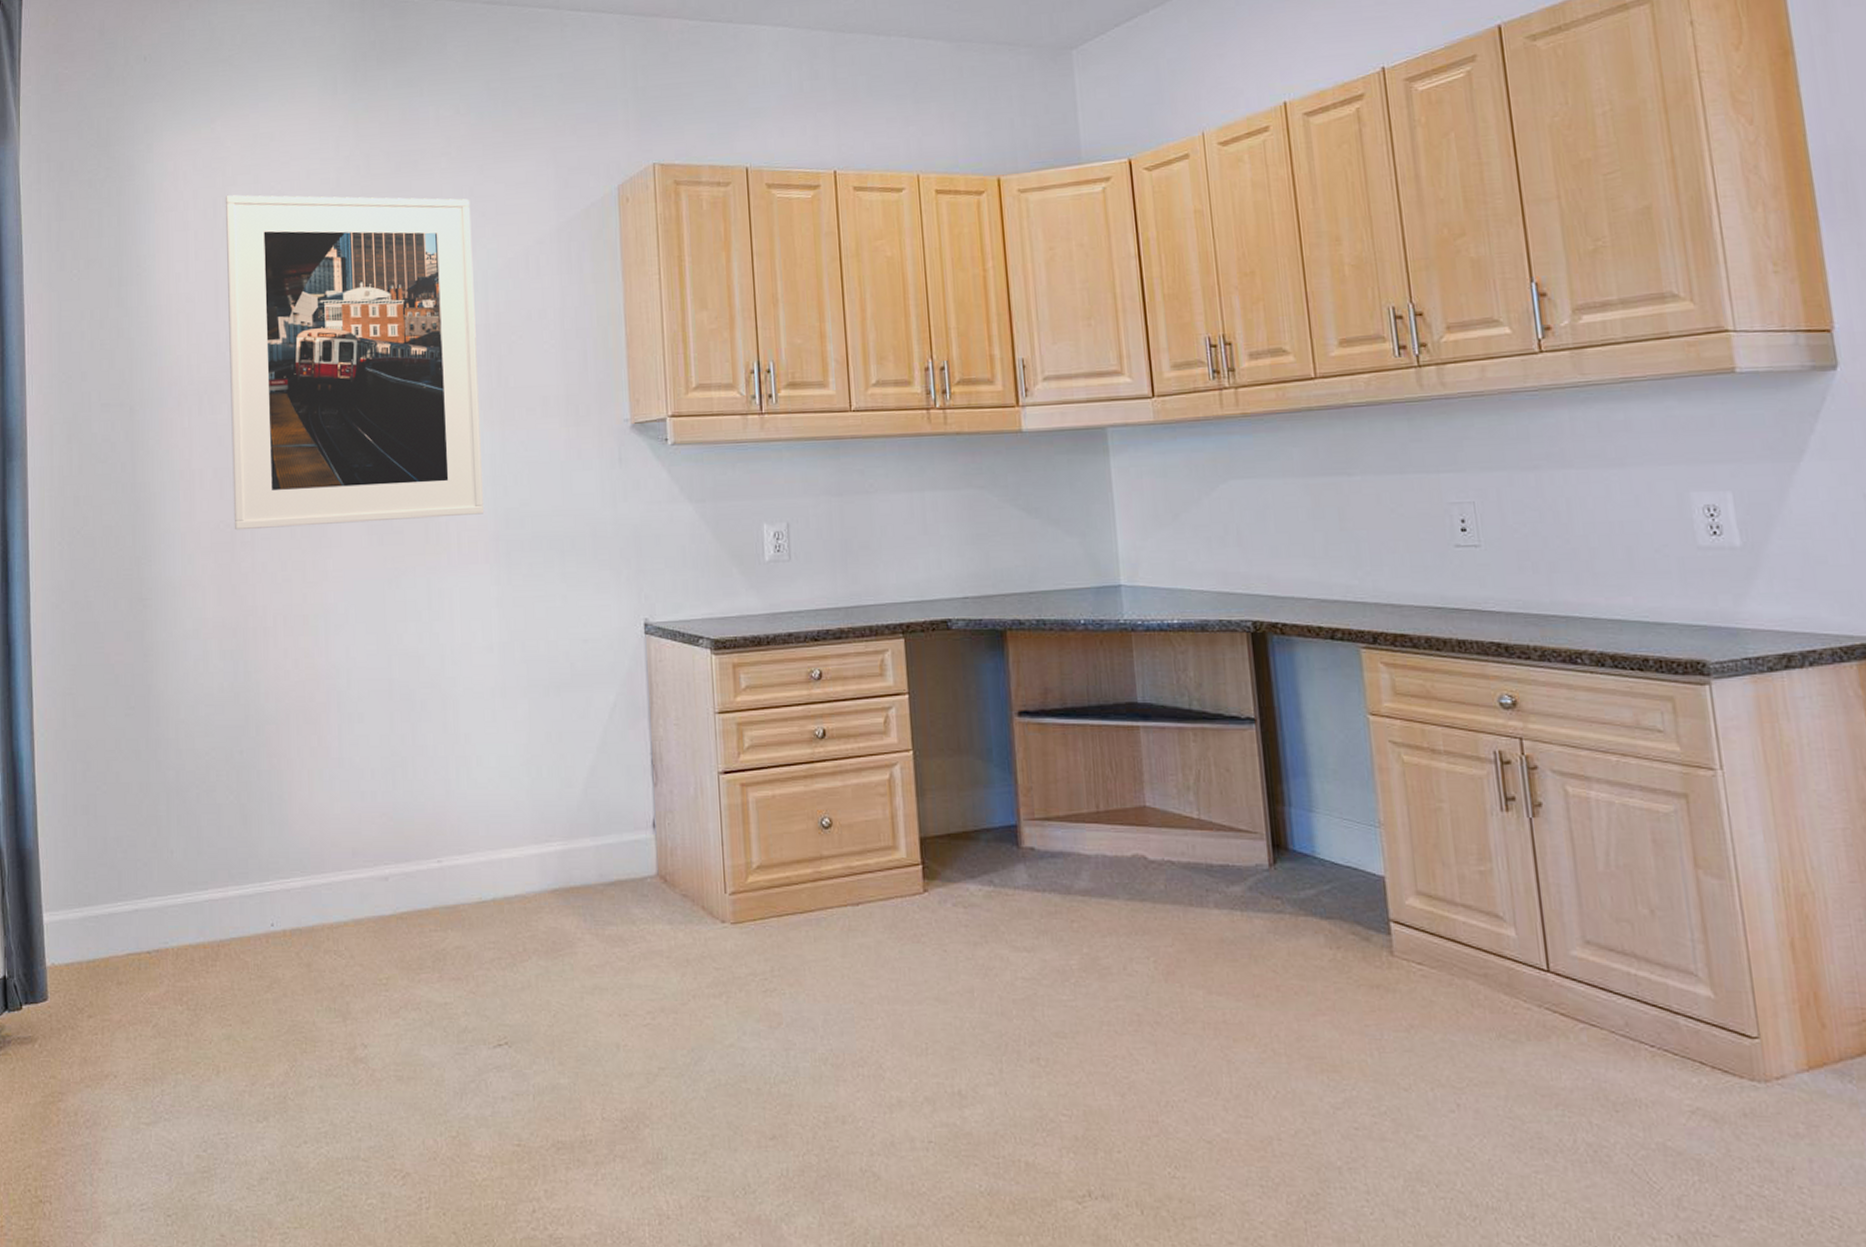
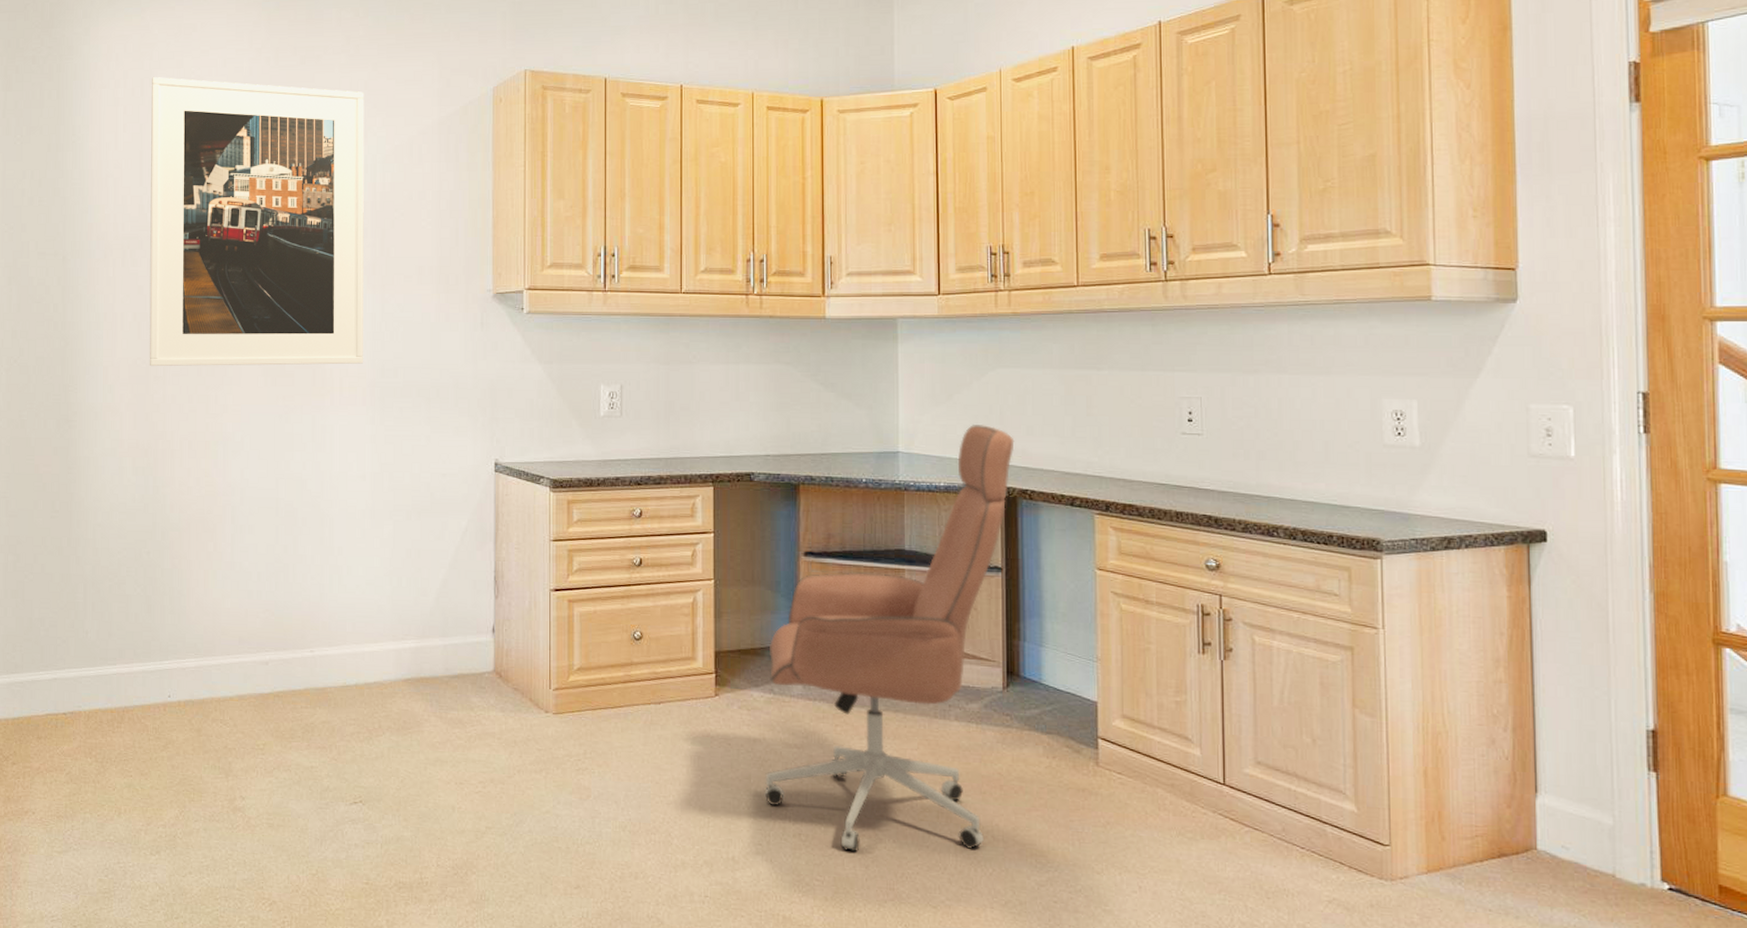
office chair: none [984,548,1262,1078] -> present [764,425,1015,853]

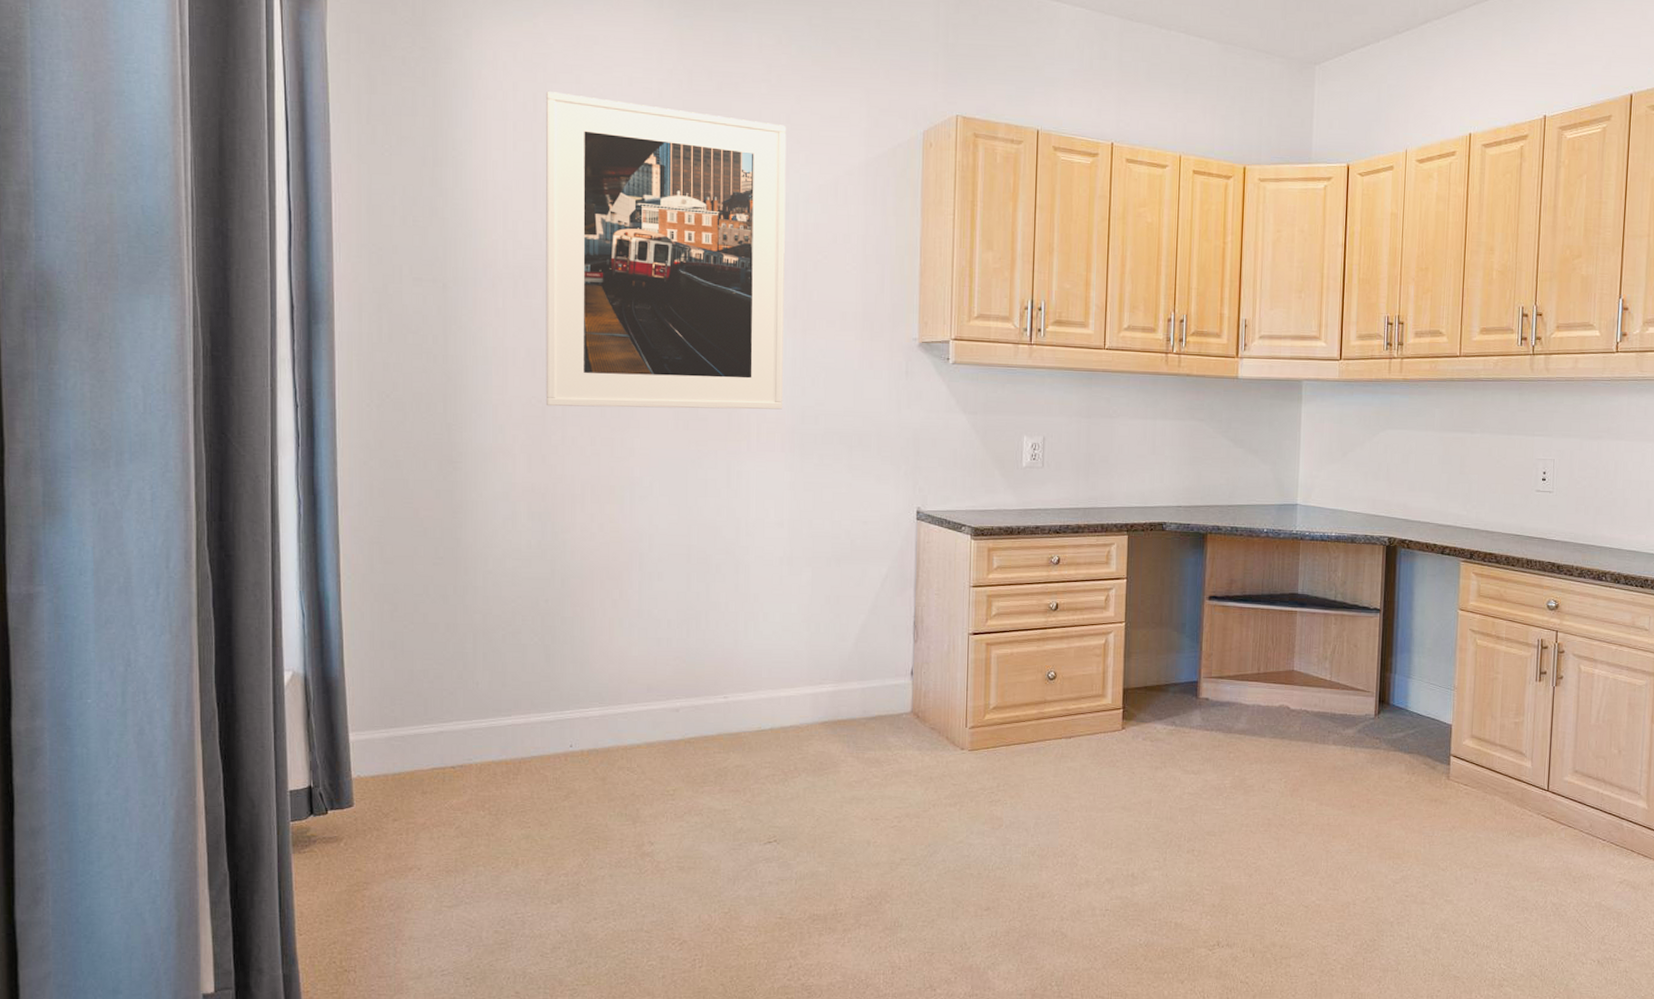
office chair: present [764,425,1015,853] -> none [1163,480,1398,864]

